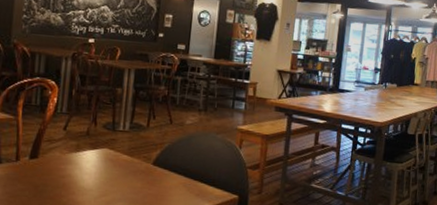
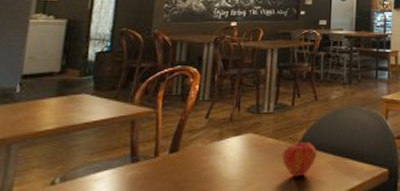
fruit: none [135,158,170,194] -> present [281,139,317,178]

